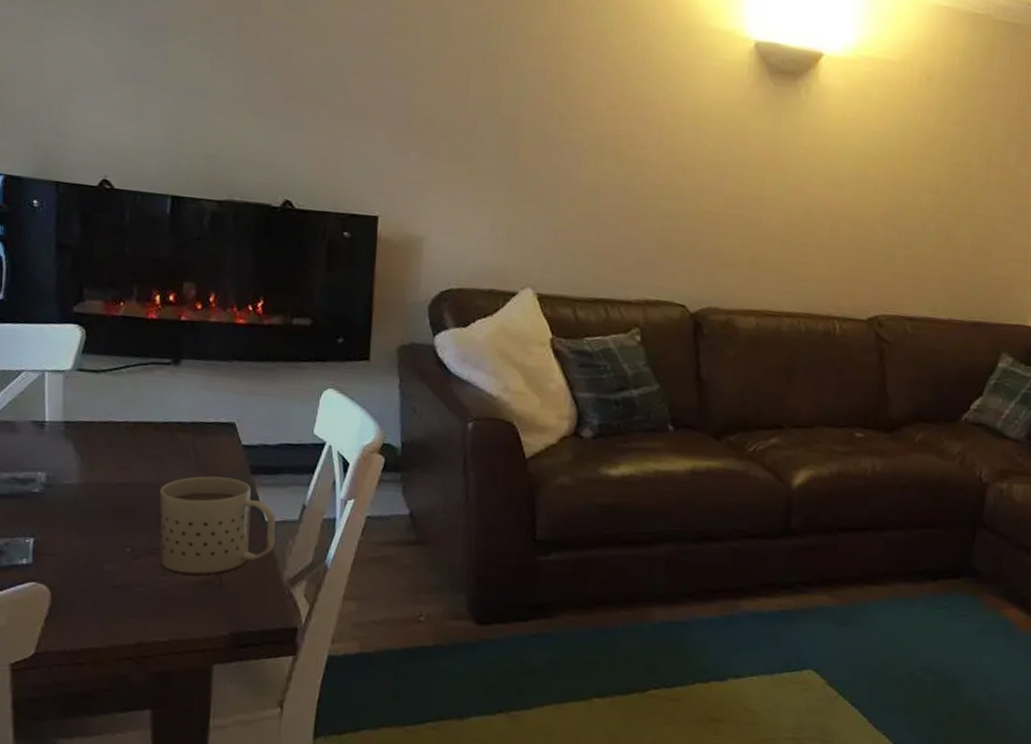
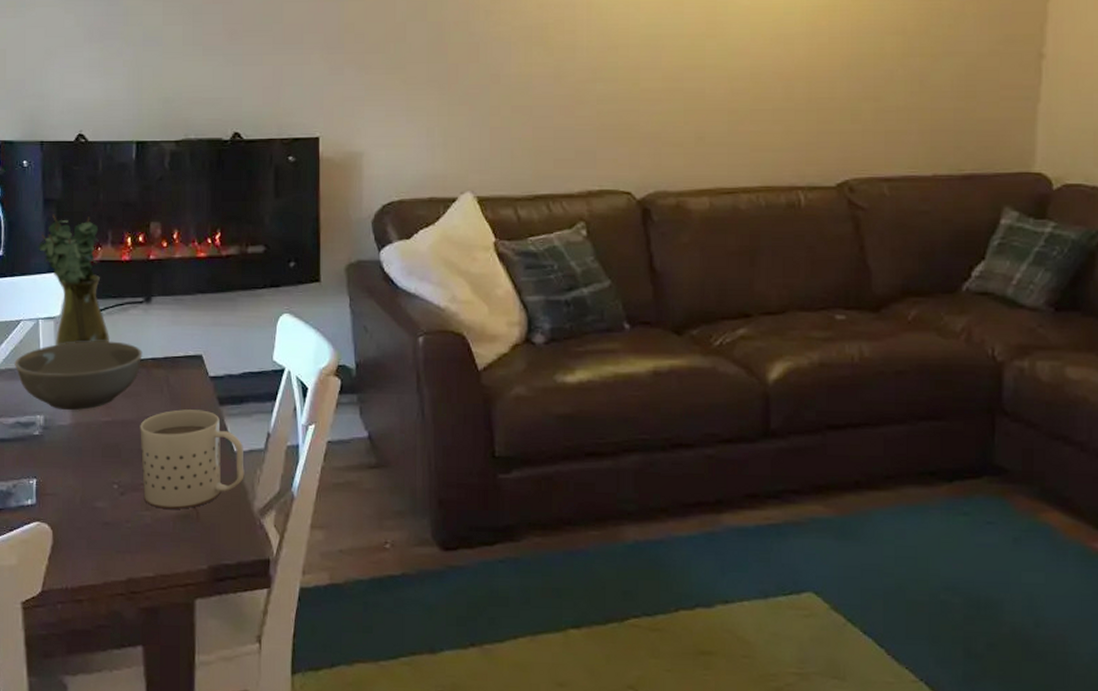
bowl: none [12,398,167,470] -> present [14,341,143,410]
vase: none [47,261,129,402] -> present [38,214,109,346]

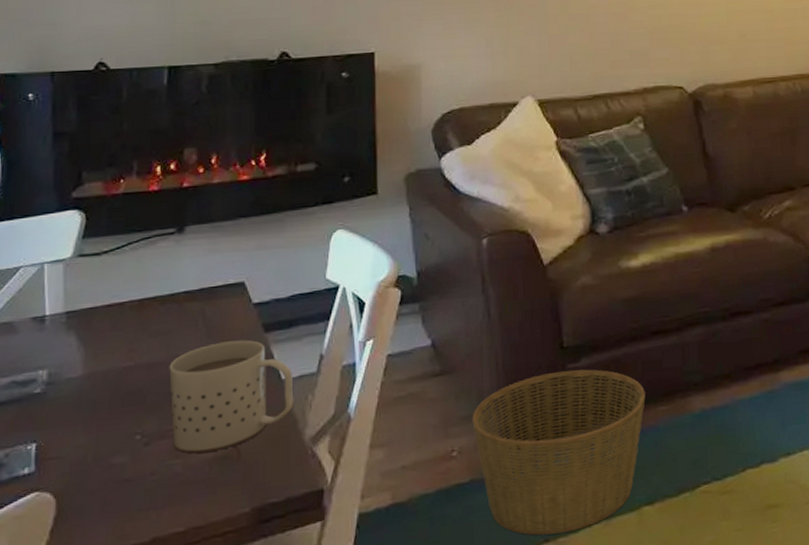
bowl: present [14,341,143,410] -> none [11,278,173,361]
vase: present [38,214,109,346] -> none [45,148,133,290]
basket: none [404,480,576,640] -> present [472,369,645,536]

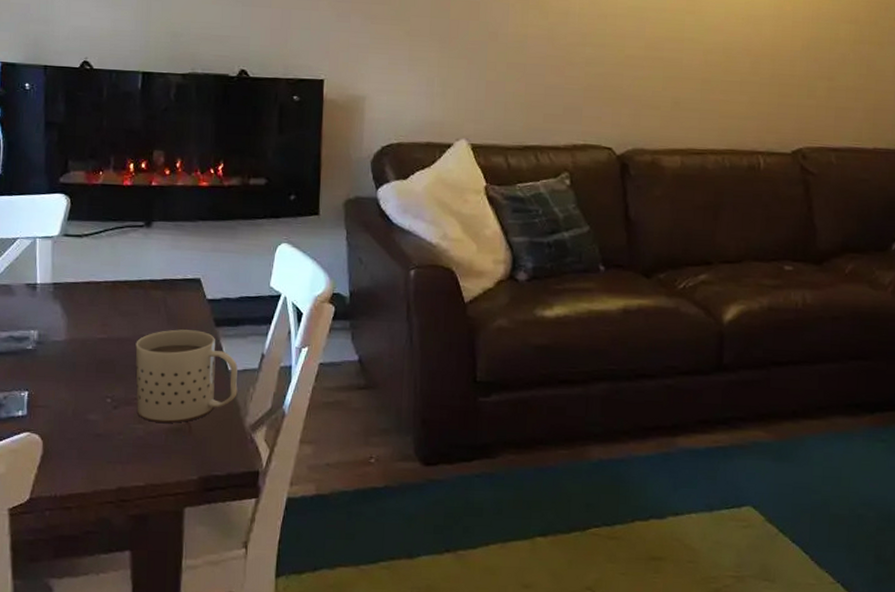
basket: present [472,369,645,536] -> none [389,403,548,547]

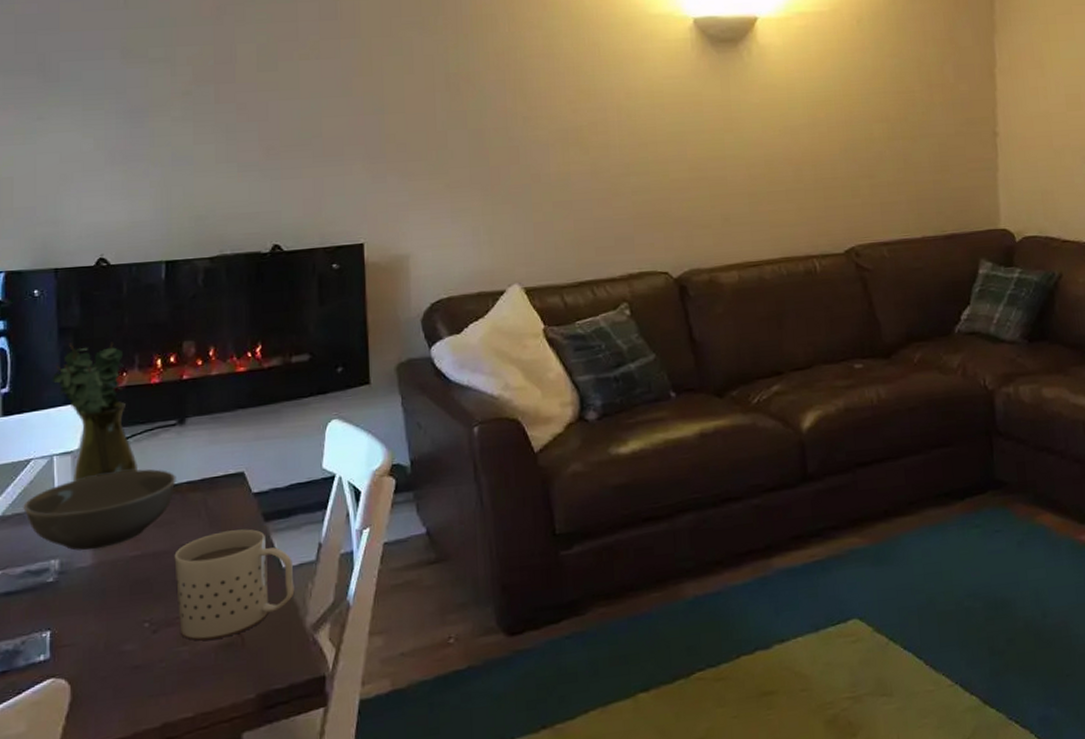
bowl: none [9,260,141,327] -> present [23,469,176,551]
vase: none [38,137,108,264] -> present [52,342,137,482]

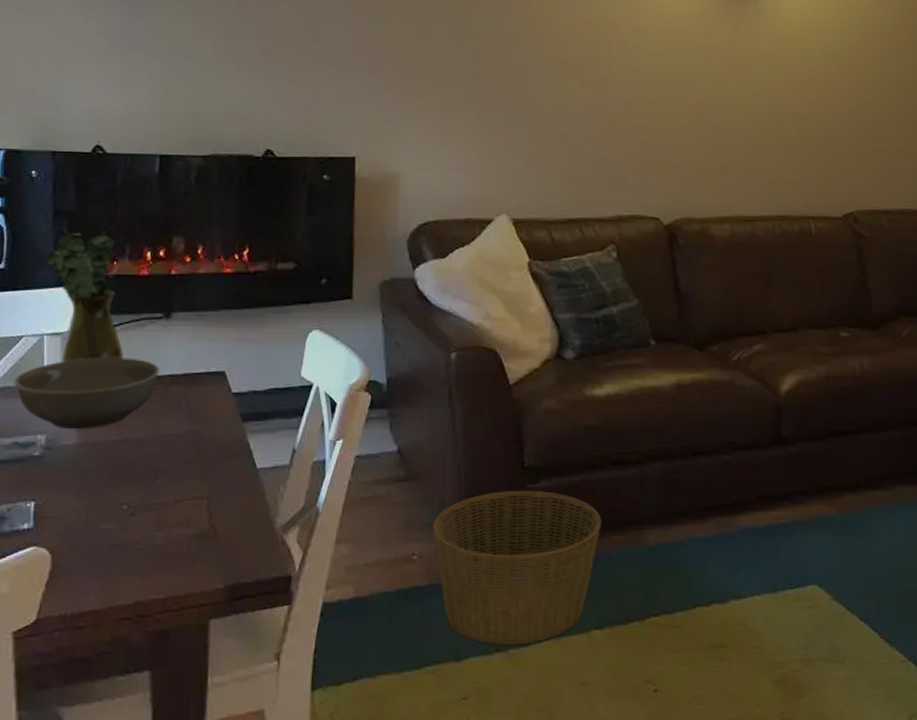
mug: present [174,529,295,641] -> none [154,427,267,528]
basket: none [467,556,638,722] -> present [432,490,601,645]

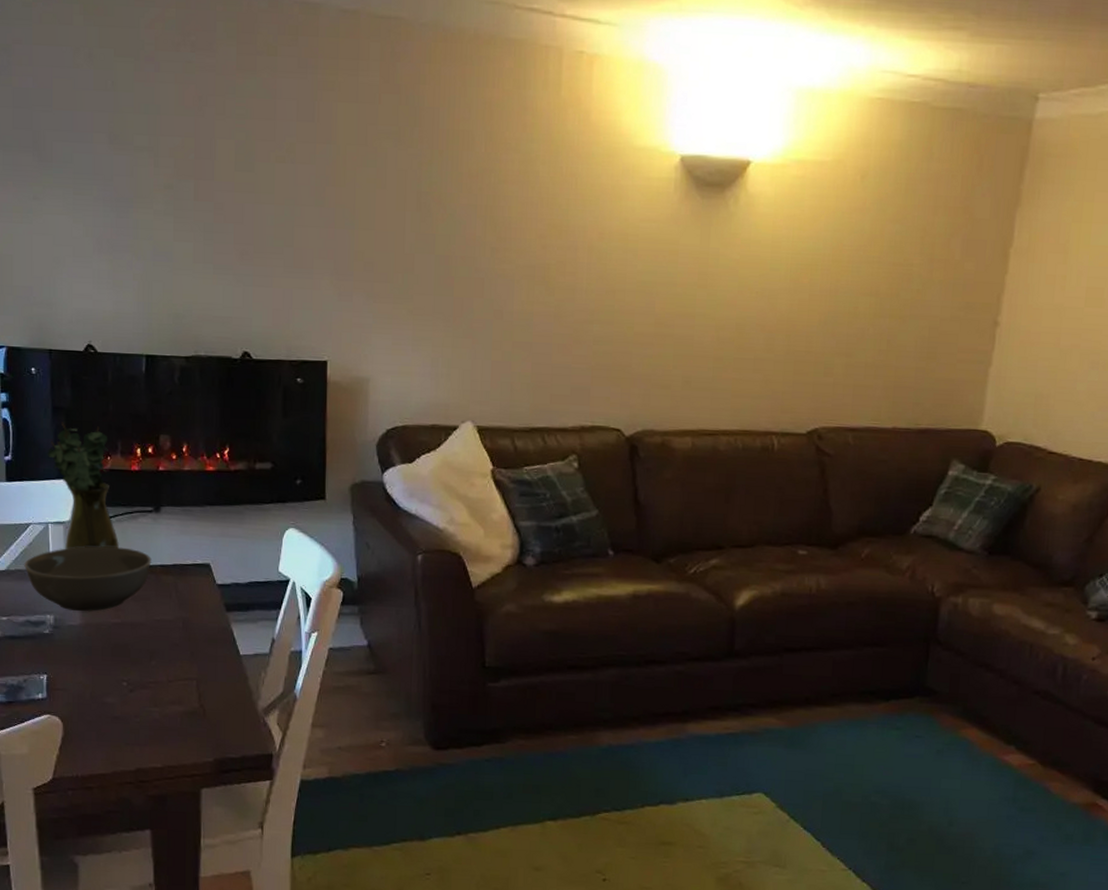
basket: present [432,490,601,645] -> none [400,688,557,830]

